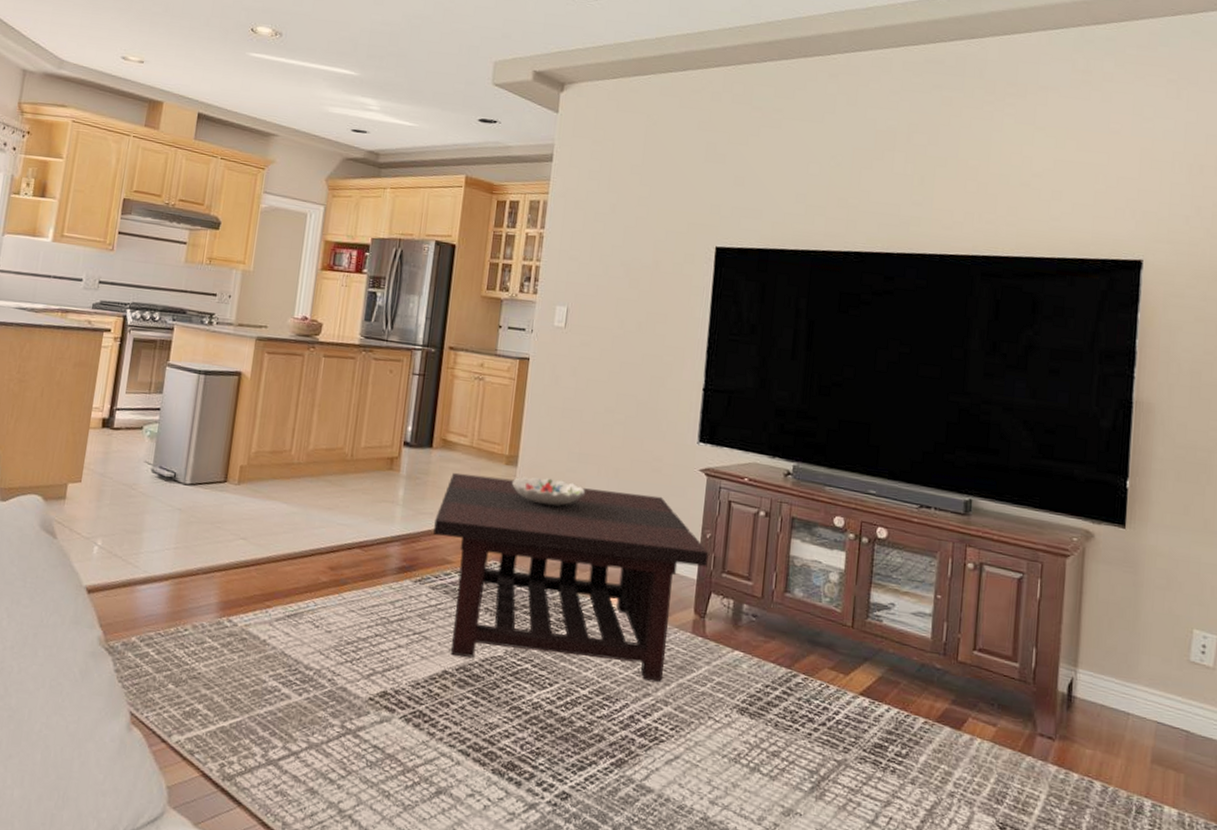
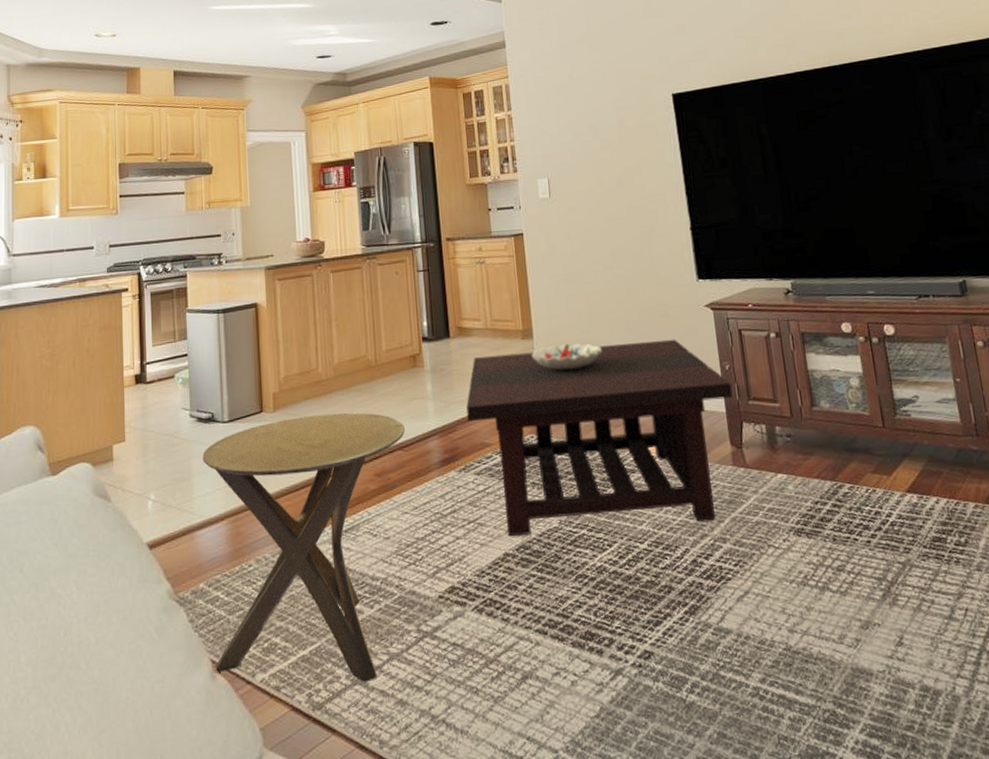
side table: none [132,494,368,765] -> present [202,412,405,682]

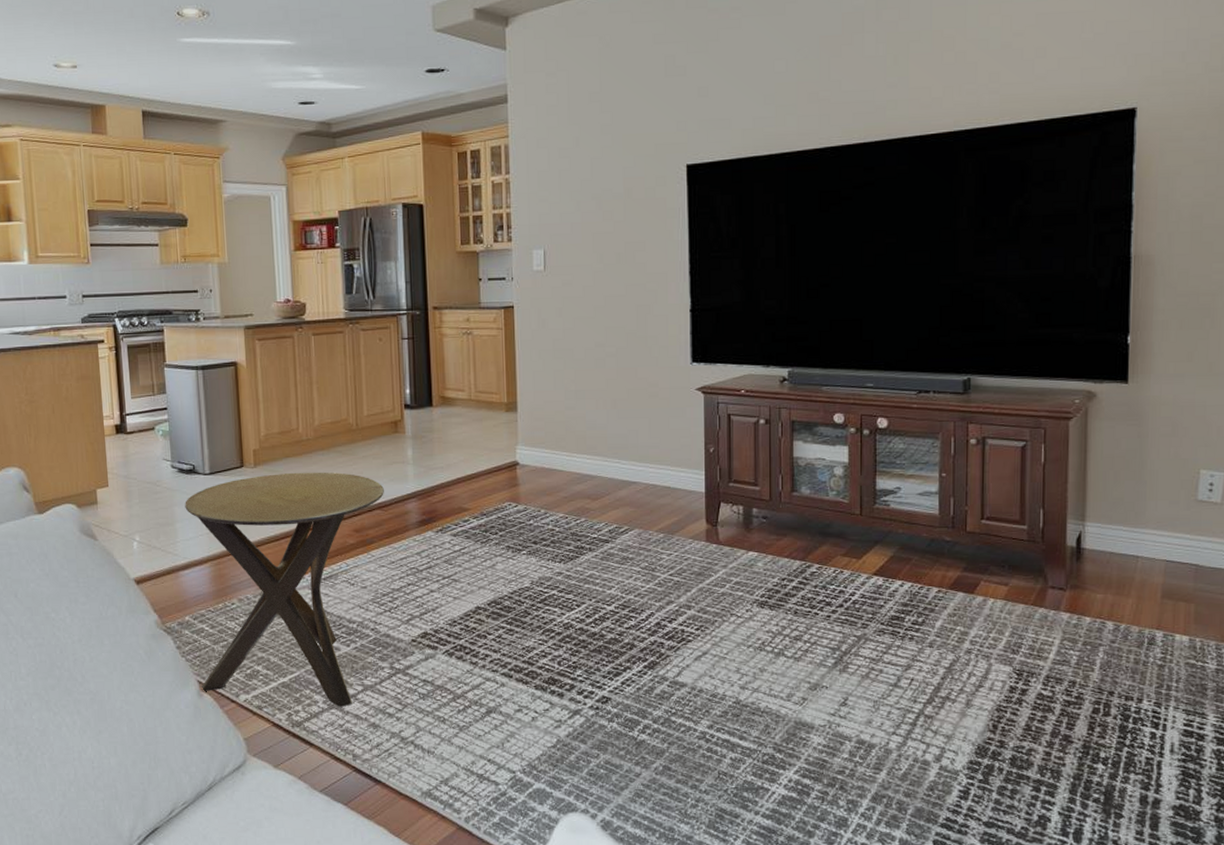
coffee table: present [466,339,733,537] -> none [446,420,714,593]
decorative bowl: present [532,343,602,371] -> none [515,418,586,444]

